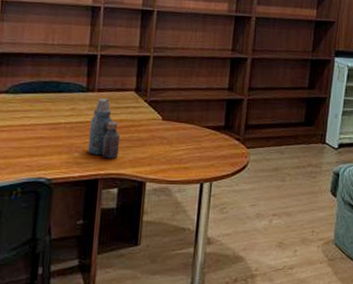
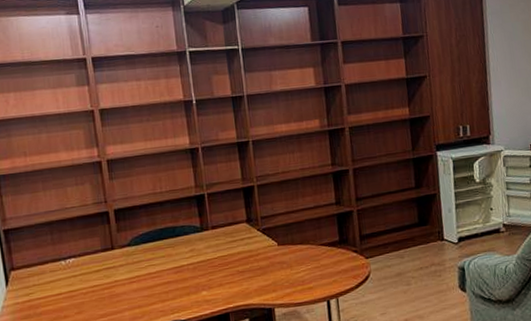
bottle: present [88,98,121,159] -> none [211,234,243,292]

